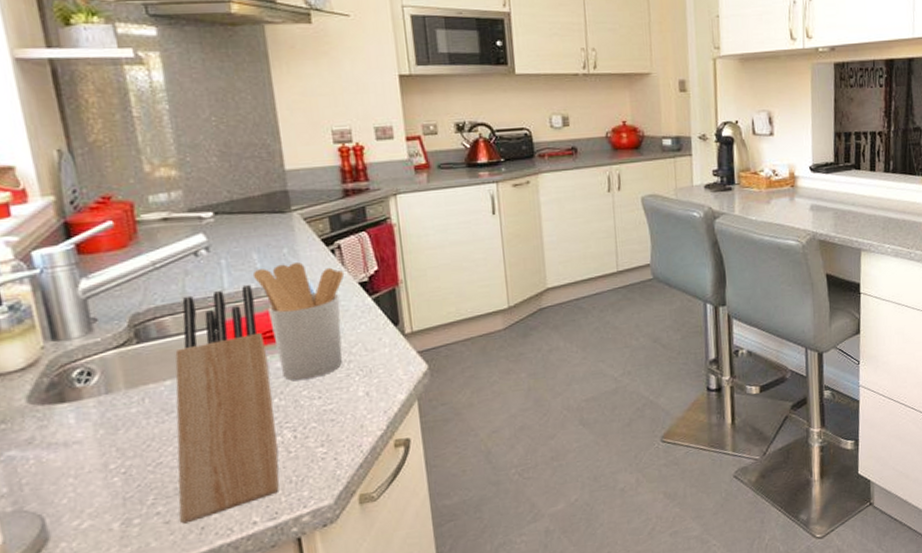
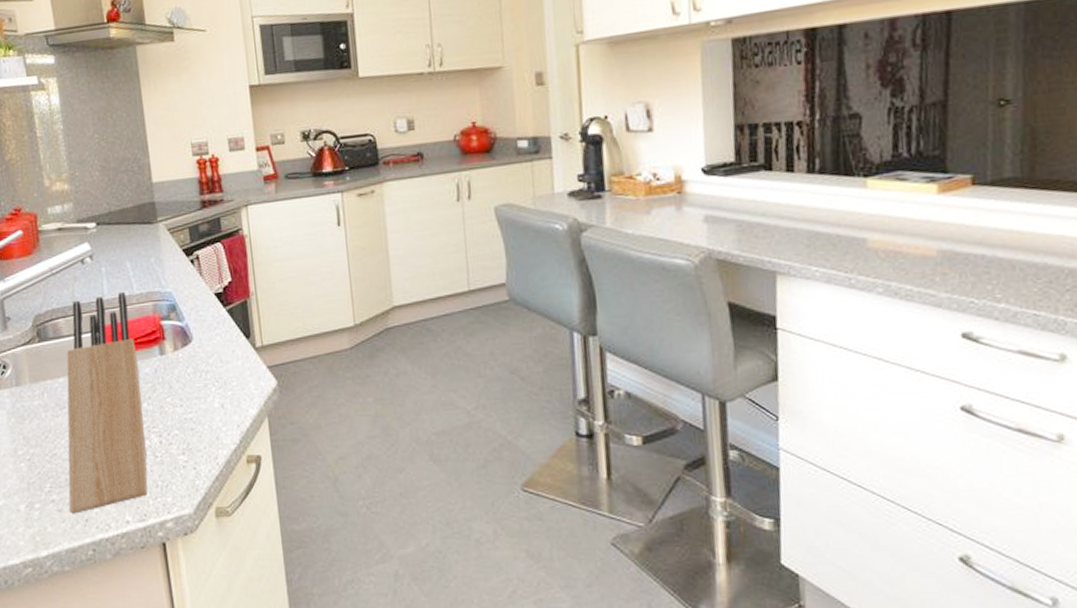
utensil holder: present [252,262,345,381] -> none [126,272,202,388]

